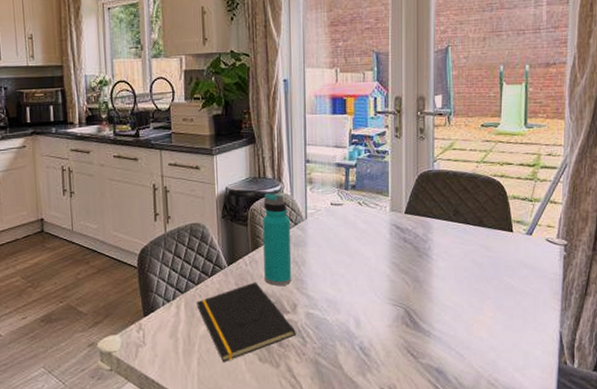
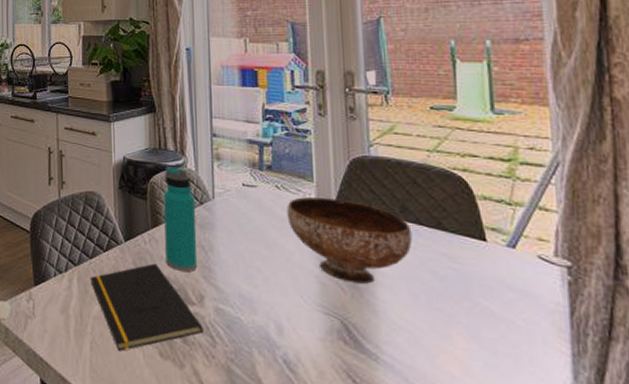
bowl: none [367,209,461,277] -> present [287,197,413,284]

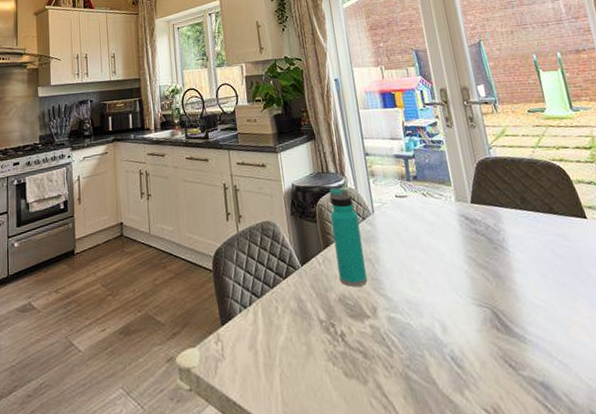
notepad: present [90,263,204,351] -> none [273,283,381,378]
bowl: present [287,197,413,284] -> none [433,198,534,273]

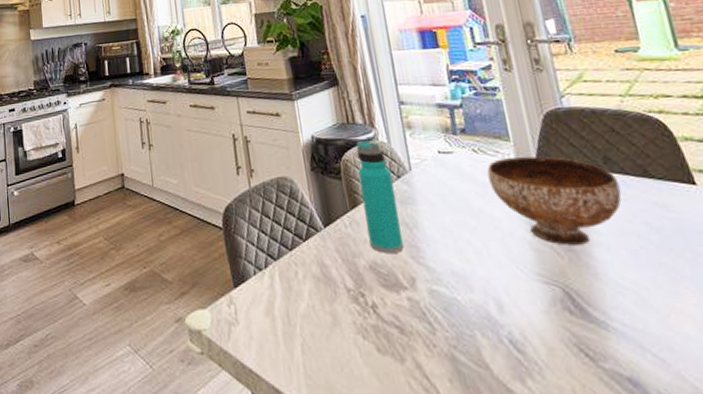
bowl: none [433,198,534,273] -> present [487,156,622,245]

